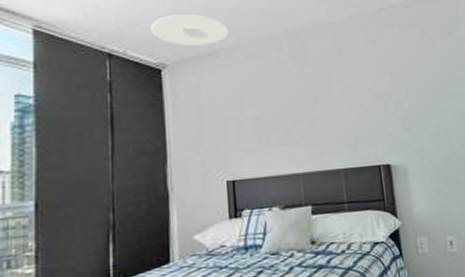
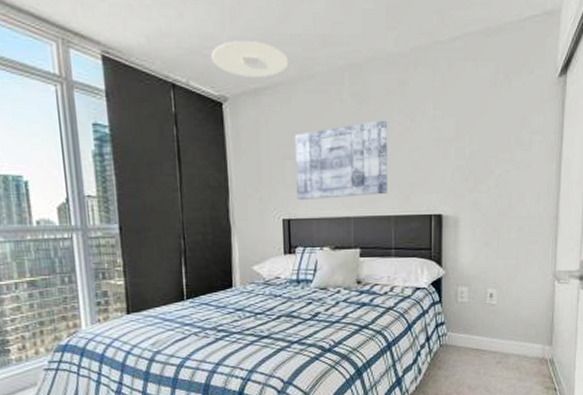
wall art: none [236,79,334,160] -> present [294,120,388,199]

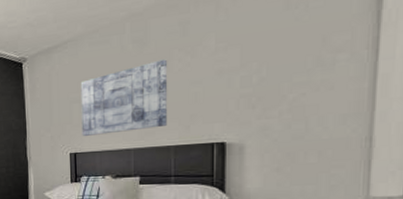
ceiling light: present [210,41,289,77] -> none [14,9,76,40]

